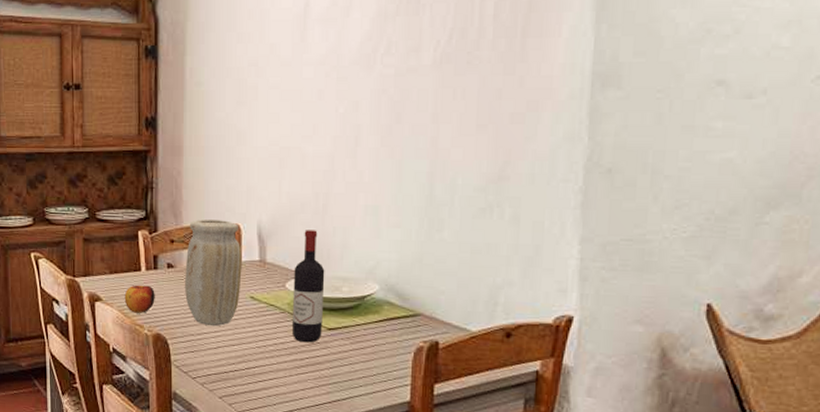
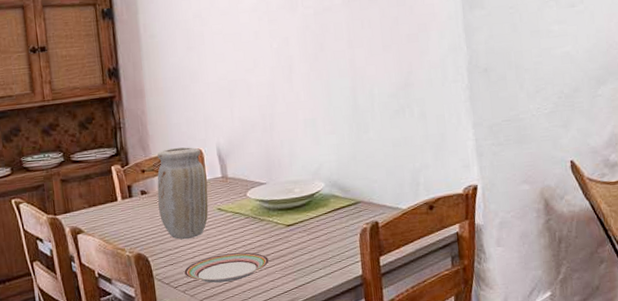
apple: present [124,285,155,313] -> none [104,212,133,239]
plate: none [204,349,303,383] -> present [183,252,270,283]
wine bottle: present [293,230,325,343] -> none [252,145,283,241]

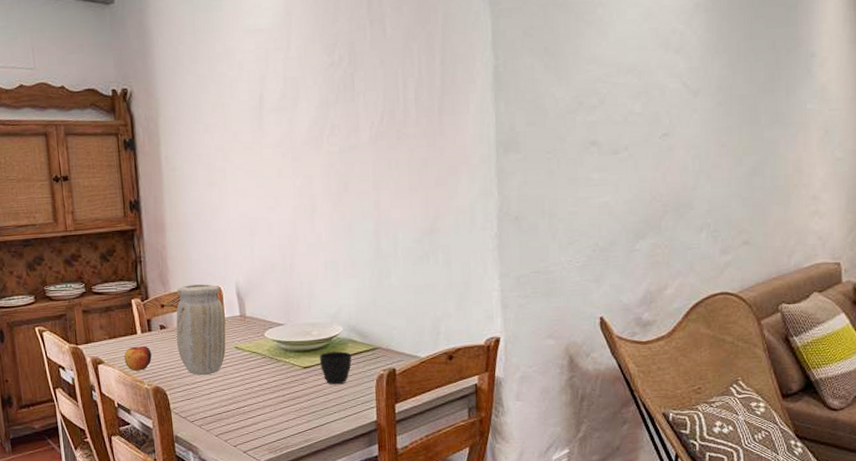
apple: none [104,212,133,239] -> present [124,346,152,371]
plate: present [183,252,270,283] -> none [200,391,285,420]
cup: none [302,207,335,241] -> present [319,351,352,385]

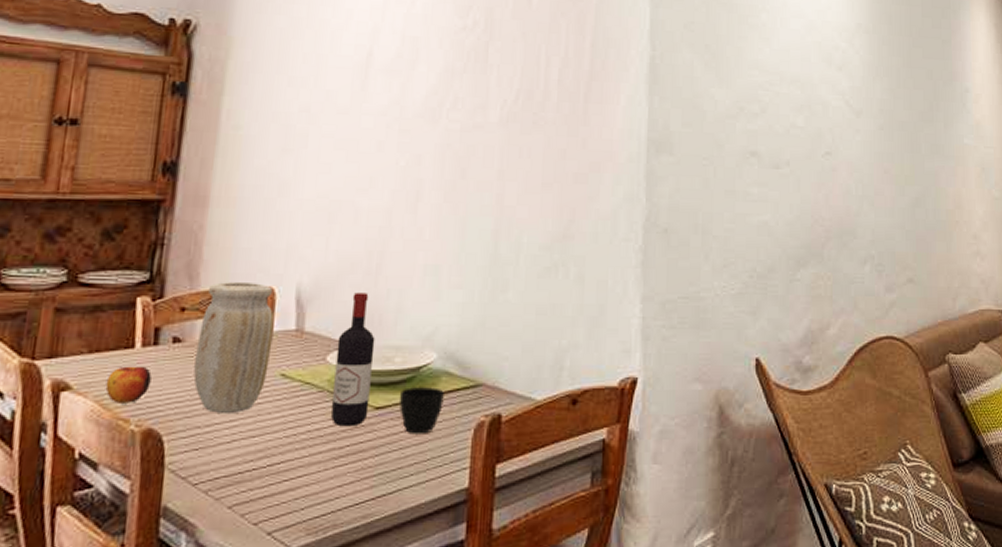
wine bottle: none [270,286,299,381] -> present [331,292,375,427]

